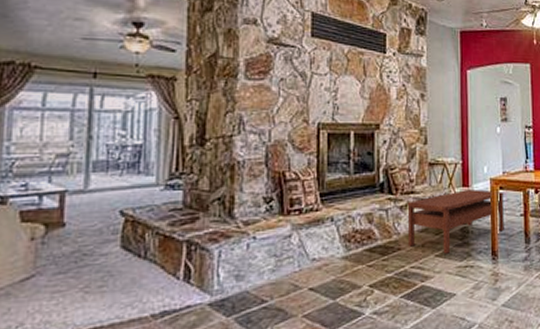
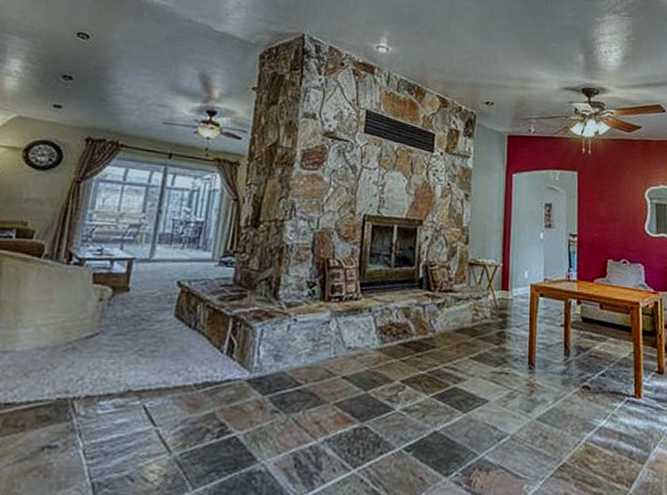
coffee table: present [407,188,504,254] -> none [443,292,544,358]

